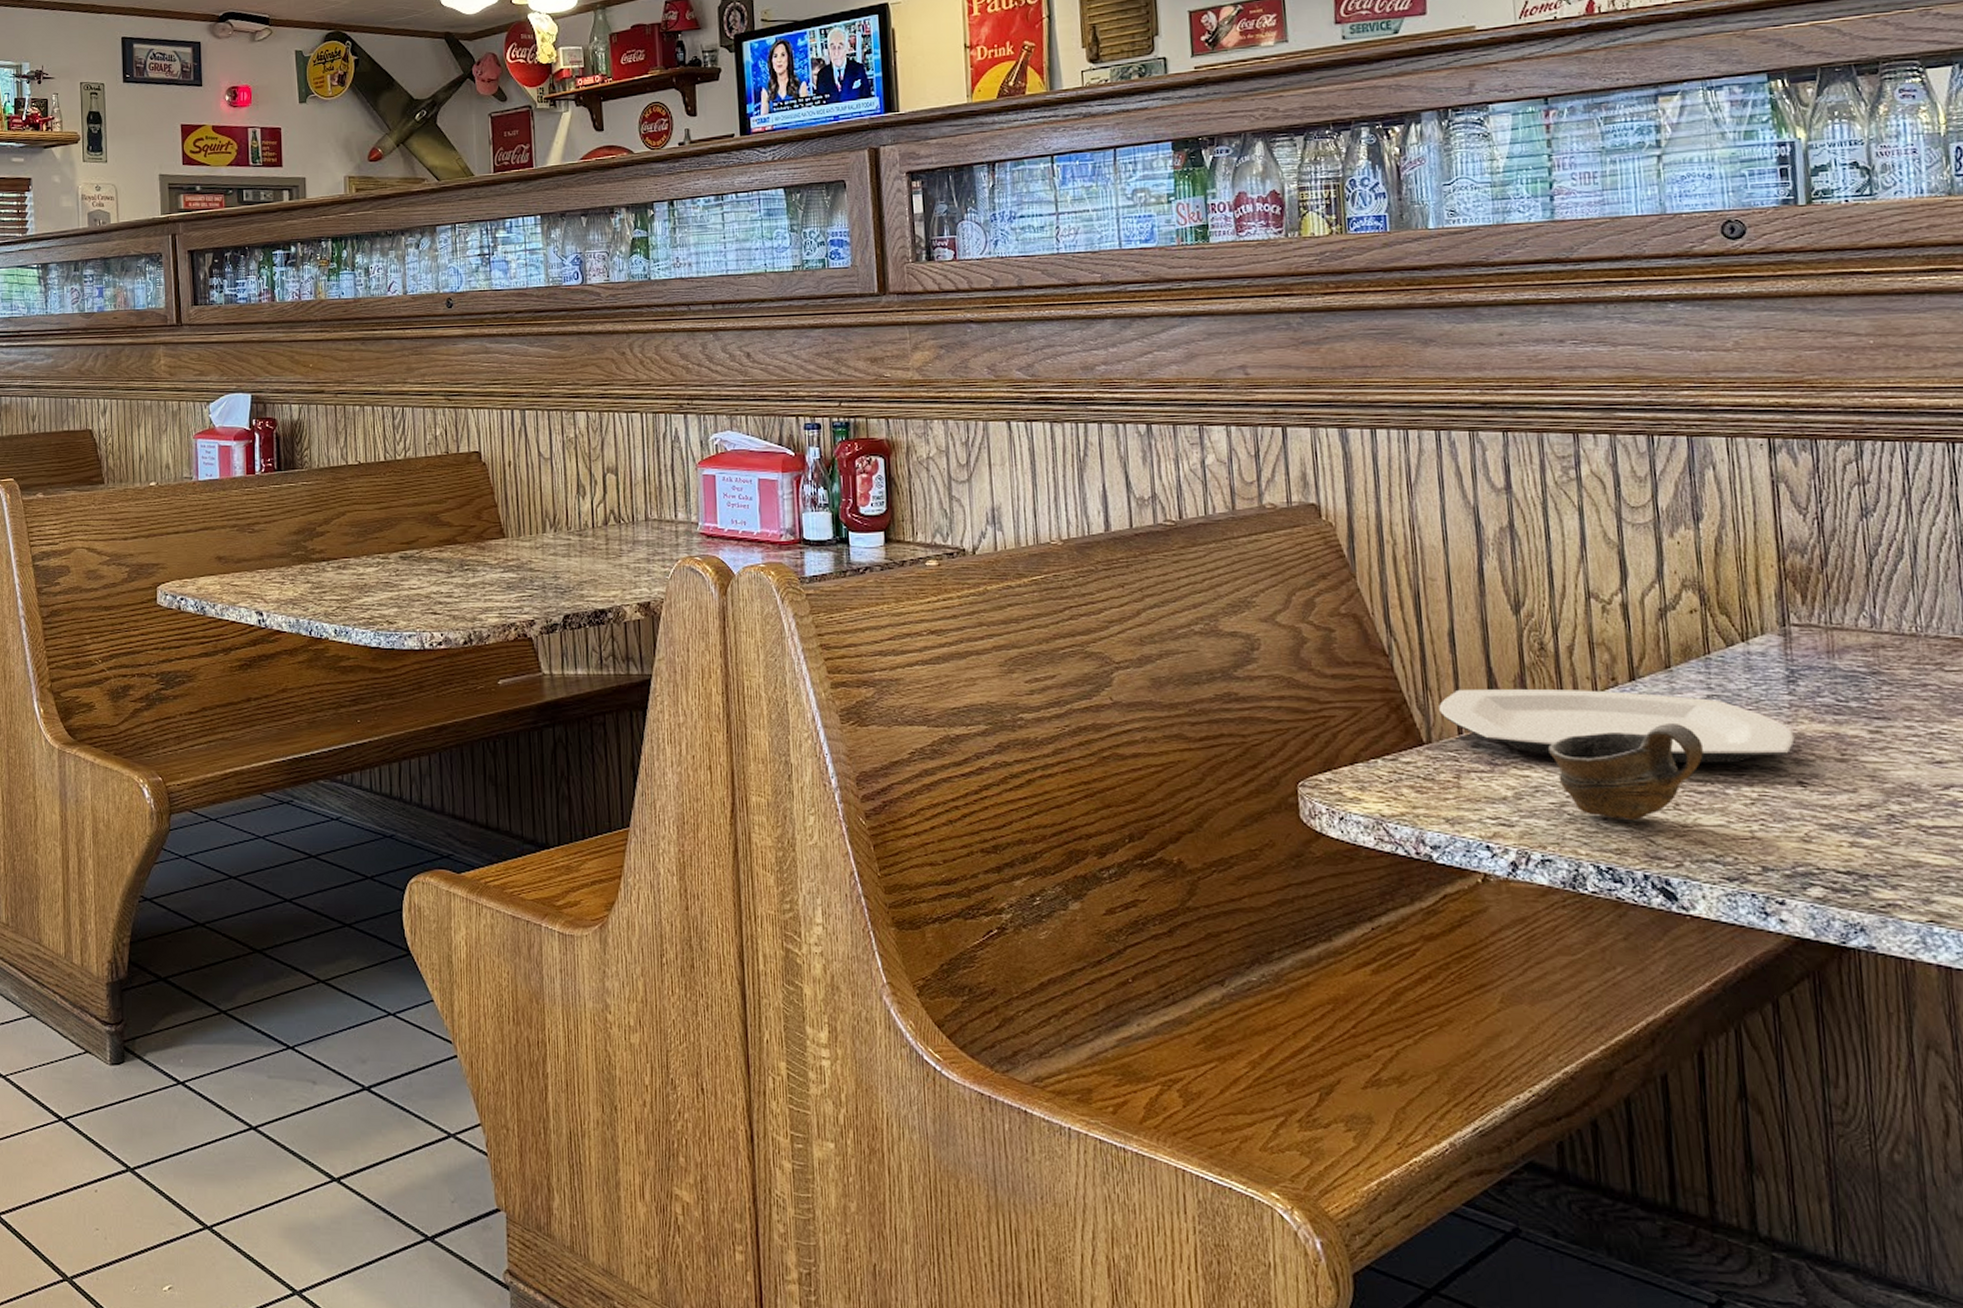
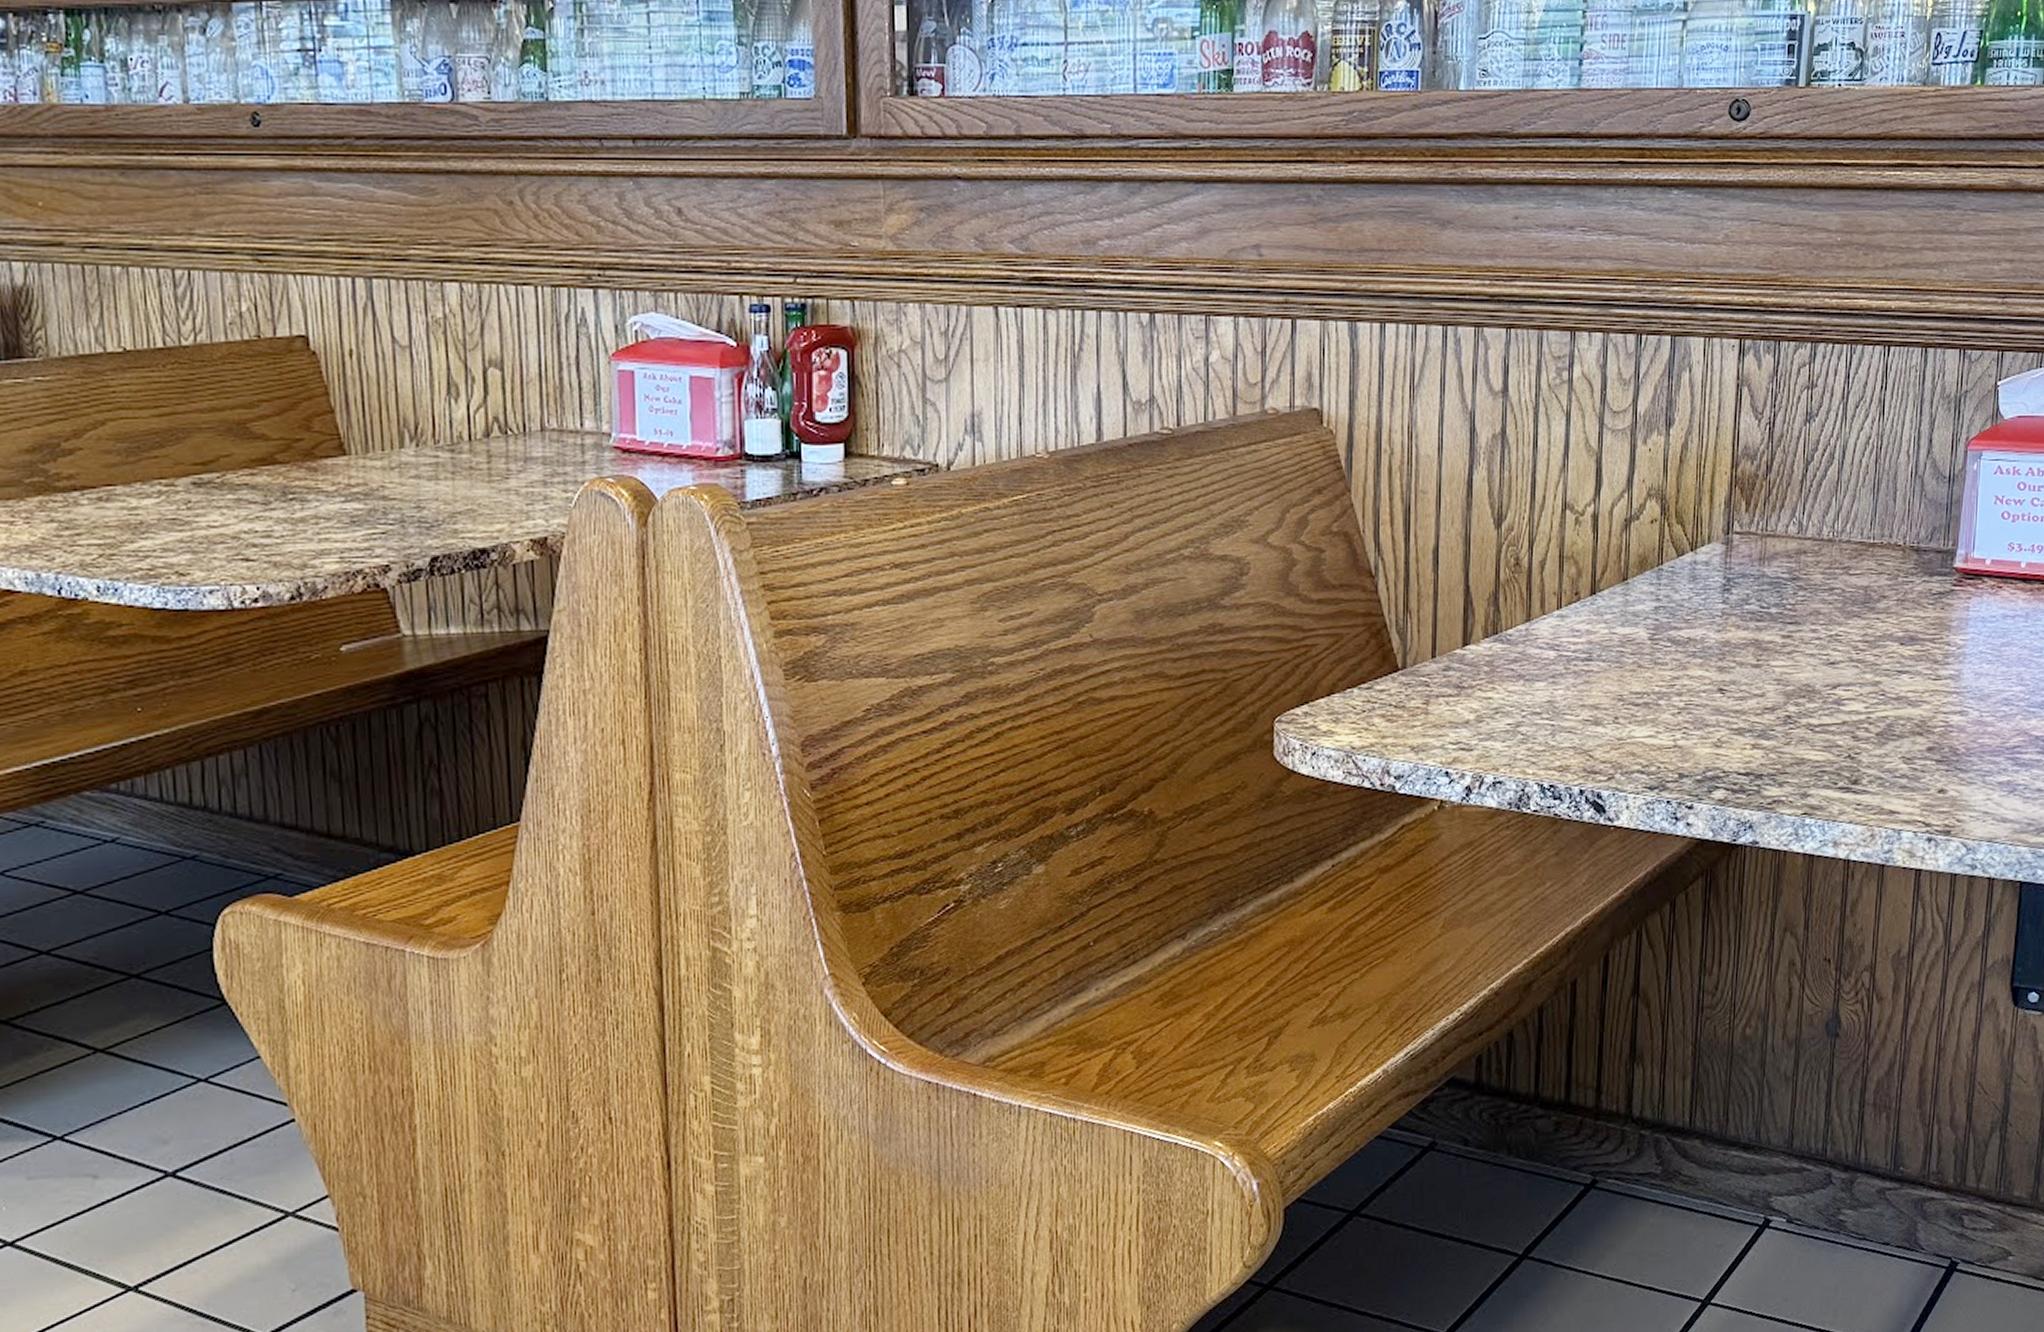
plate: present [1439,689,1795,763] -> none [1417,605,1722,676]
cup: present [1548,722,1704,819] -> none [1512,635,1646,736]

